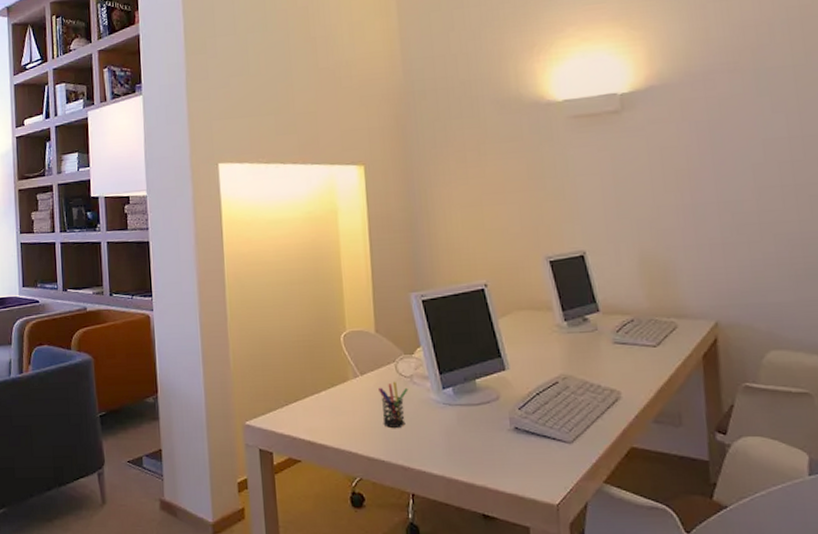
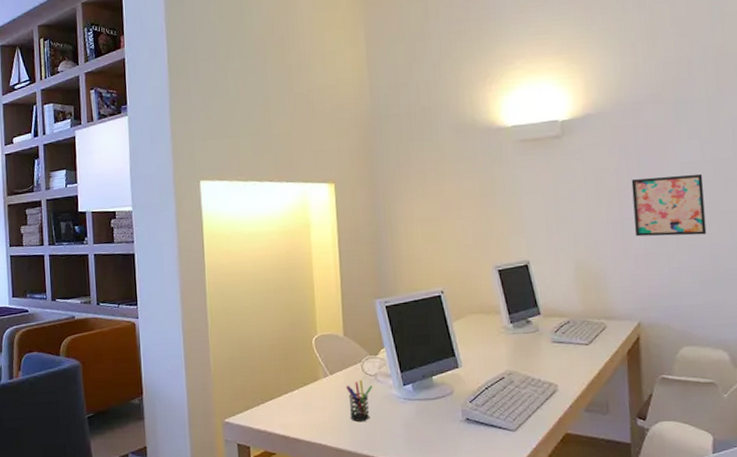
wall art: none [704,151,796,224] -> present [631,173,707,237]

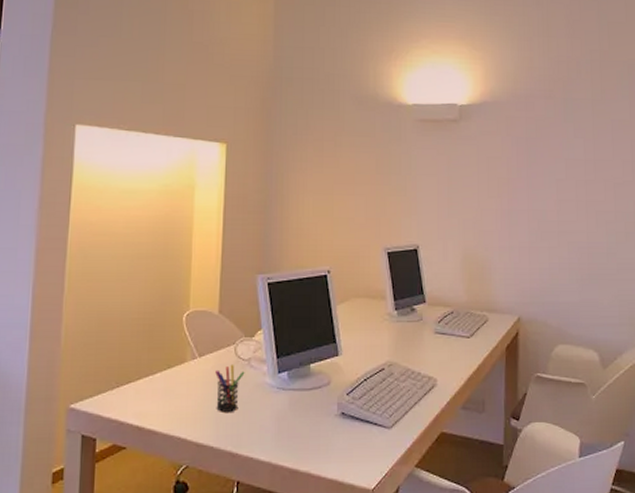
wall art: present [631,173,707,237] -> none [520,171,585,232]

